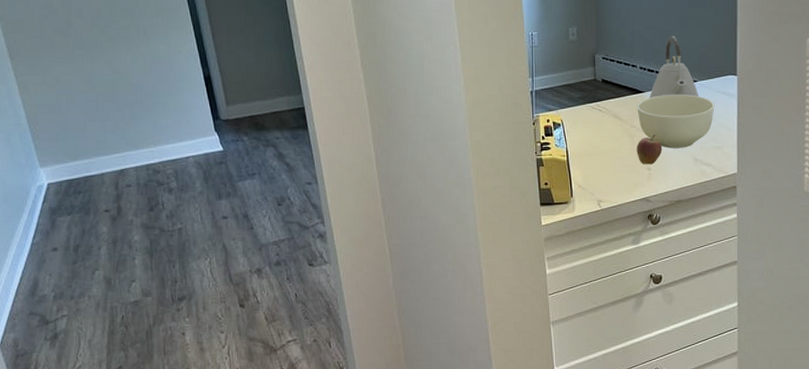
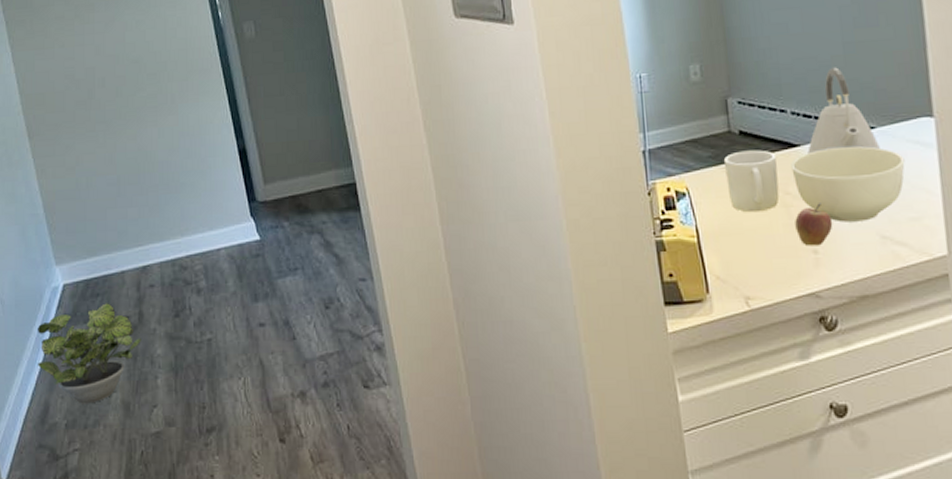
potted plant: none [25,199,120,280] -> present [38,303,141,404]
mug: none [589,94,627,140] -> present [723,150,780,213]

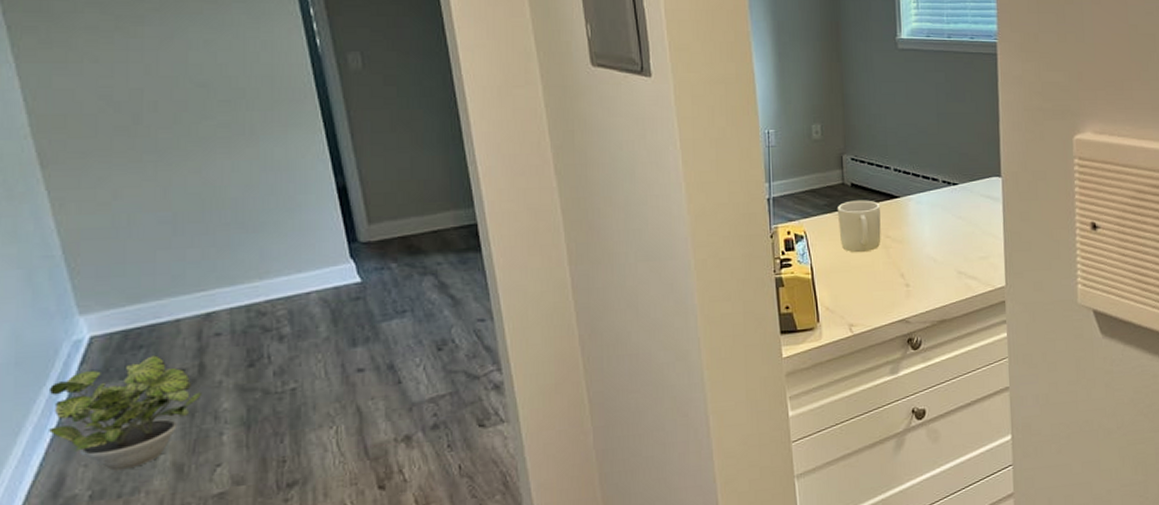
bowl: present [791,146,905,222] -> none [892,199,979,261]
fruit: present [795,203,833,246] -> none [892,245,922,281]
kettle: present [807,67,880,155] -> none [905,133,961,205]

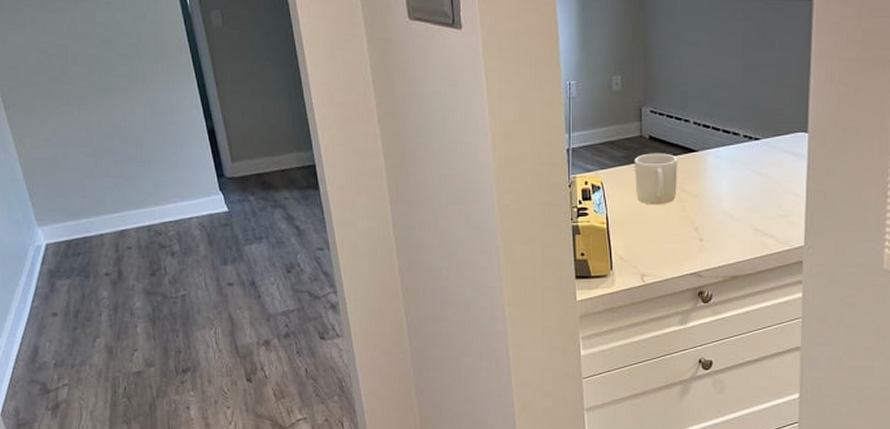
potted plant: present [49,355,202,471] -> none [24,261,121,347]

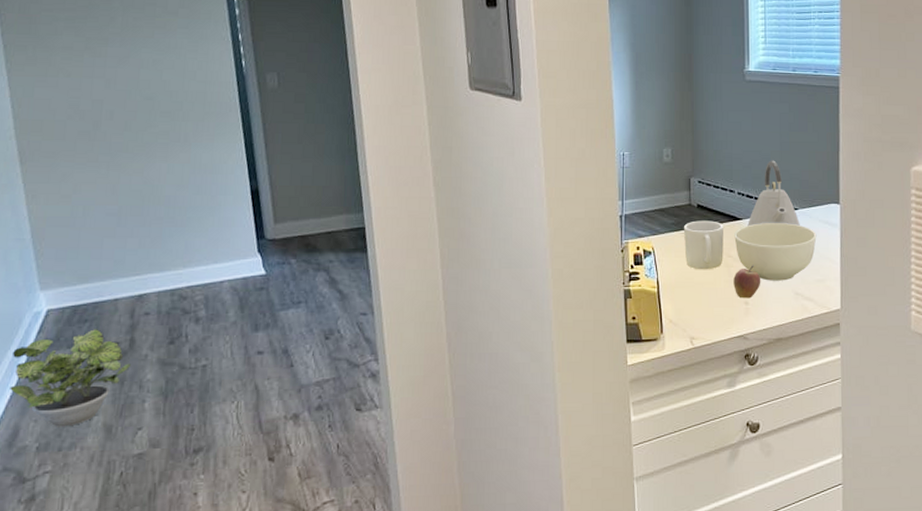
potted plant: none [24,261,121,347] -> present [10,329,131,427]
fruit: none [687,200,717,235] -> present [733,265,761,299]
bowl: none [689,154,780,216] -> present [734,223,817,281]
kettle: none [703,85,762,159] -> present [747,160,800,227]

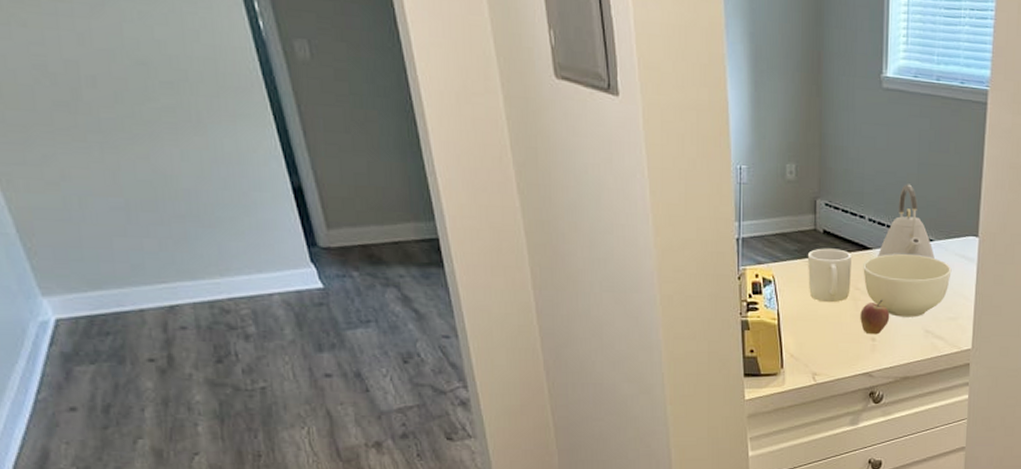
potted plant: present [10,329,131,427] -> none [22,343,173,450]

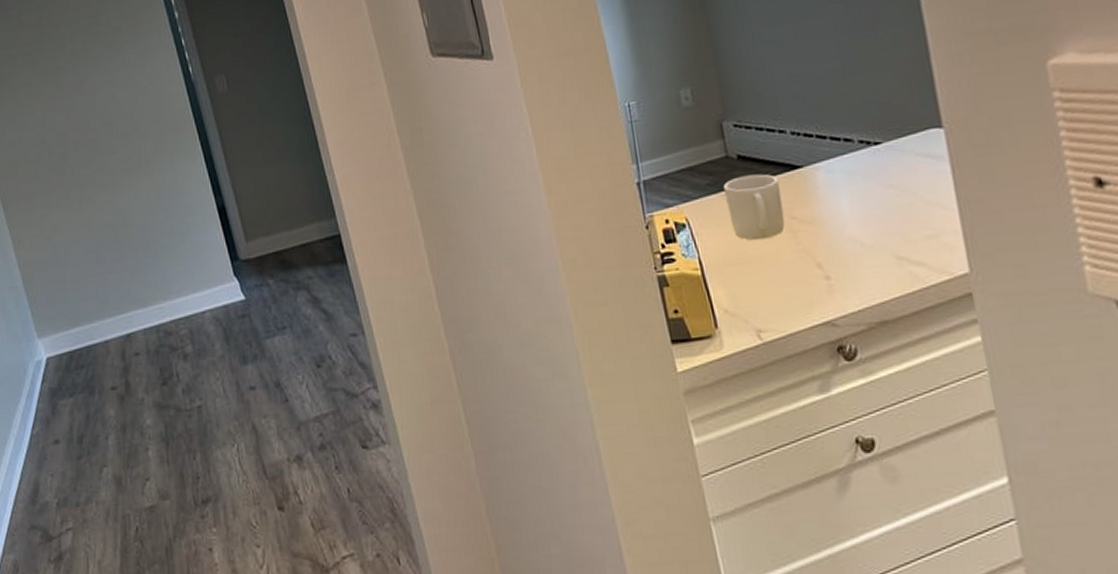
fruit: present [860,299,890,335] -> none [803,226,844,273]
bowl: present [863,254,952,317] -> none [795,163,917,245]
kettle: present [878,184,935,260] -> none [811,82,888,176]

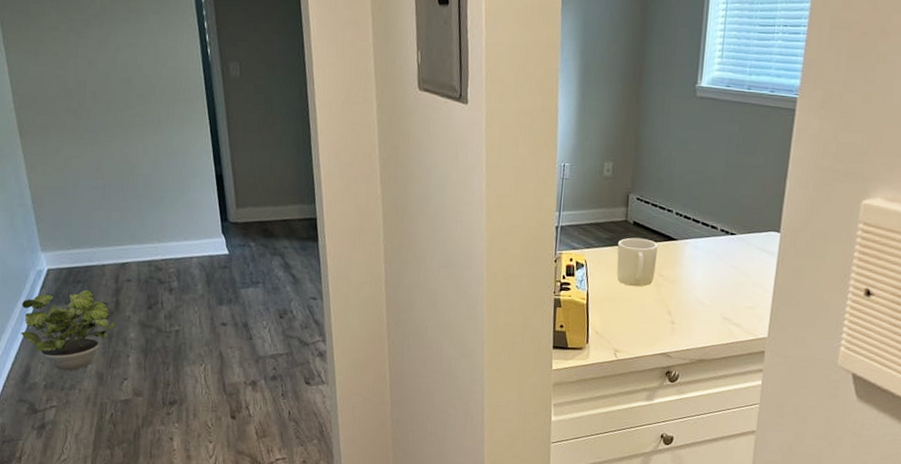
potted plant: none [23,374,130,481] -> present [21,289,117,371]

